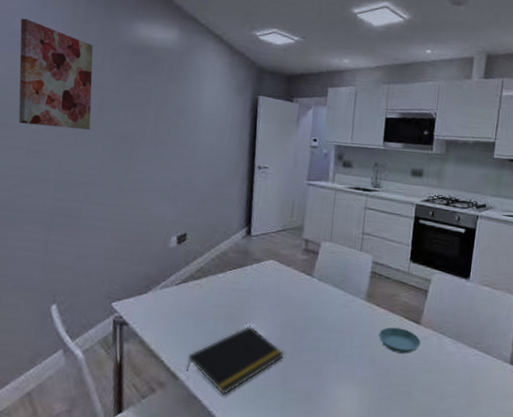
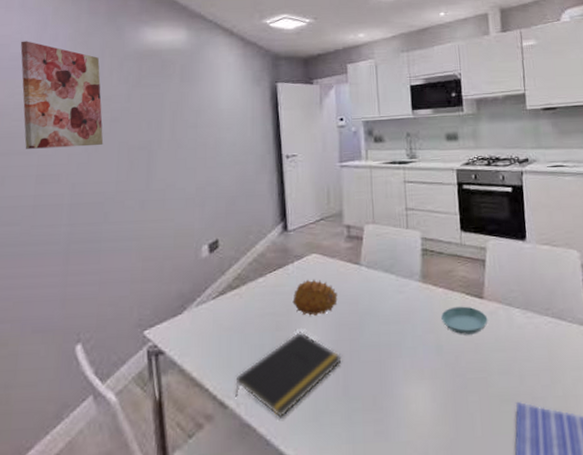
fruit: none [247,281,288,315] -> present [292,279,338,316]

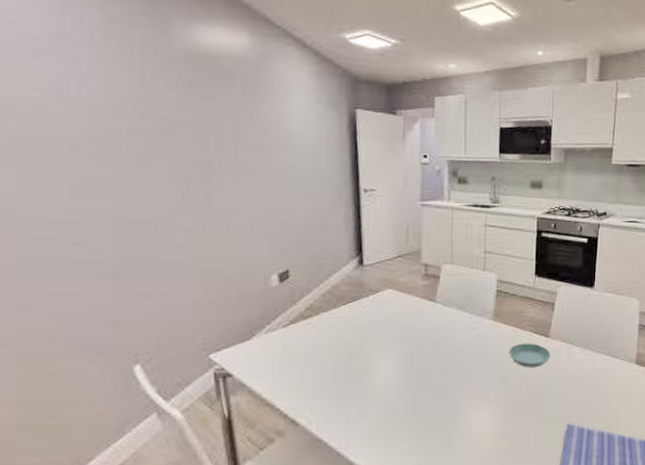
wall art: present [20,41,104,149] -> none [31,21,152,160]
notepad: present [235,331,342,418] -> none [307,360,413,434]
fruit: present [292,279,338,316] -> none [366,313,412,346]

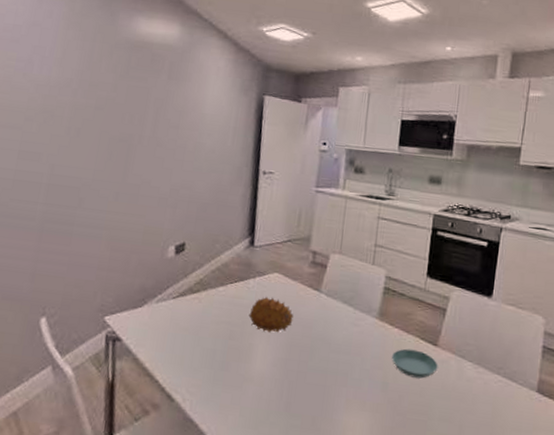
fruit: none [366,313,412,346] -> present [249,296,294,333]

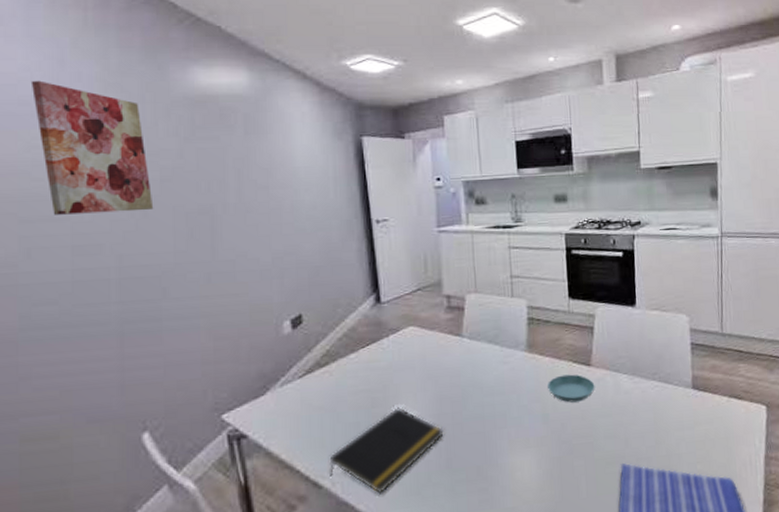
wall art: none [10,13,91,132] -> present [30,80,154,215]
notepad: none [182,344,289,420] -> present [329,407,444,494]
fruit: present [249,296,294,333] -> none [389,352,438,391]

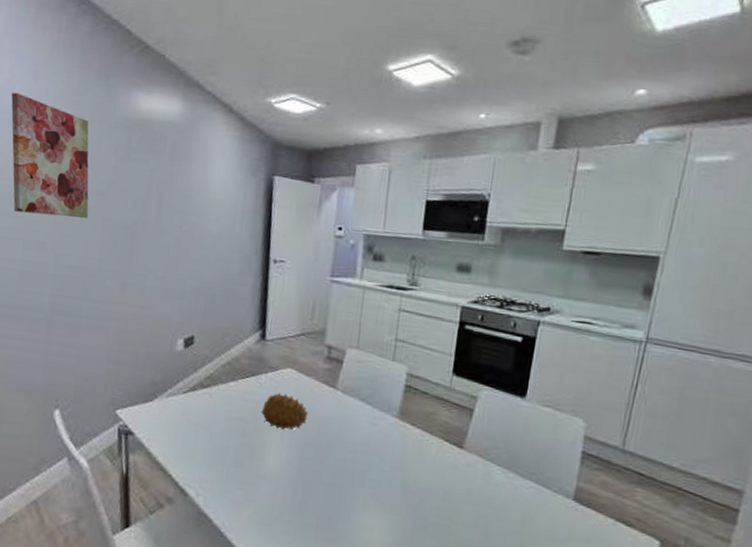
notepad: present [329,407,444,494] -> none [196,441,303,516]
fruit: none [389,352,438,391] -> present [261,392,308,431]
saucer: present [548,374,595,403] -> none [413,450,464,482]

